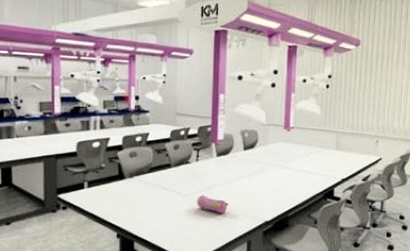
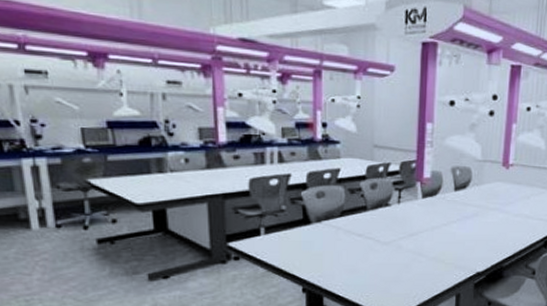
pencil case: present [197,195,229,214] -> none [398,243,435,265]

